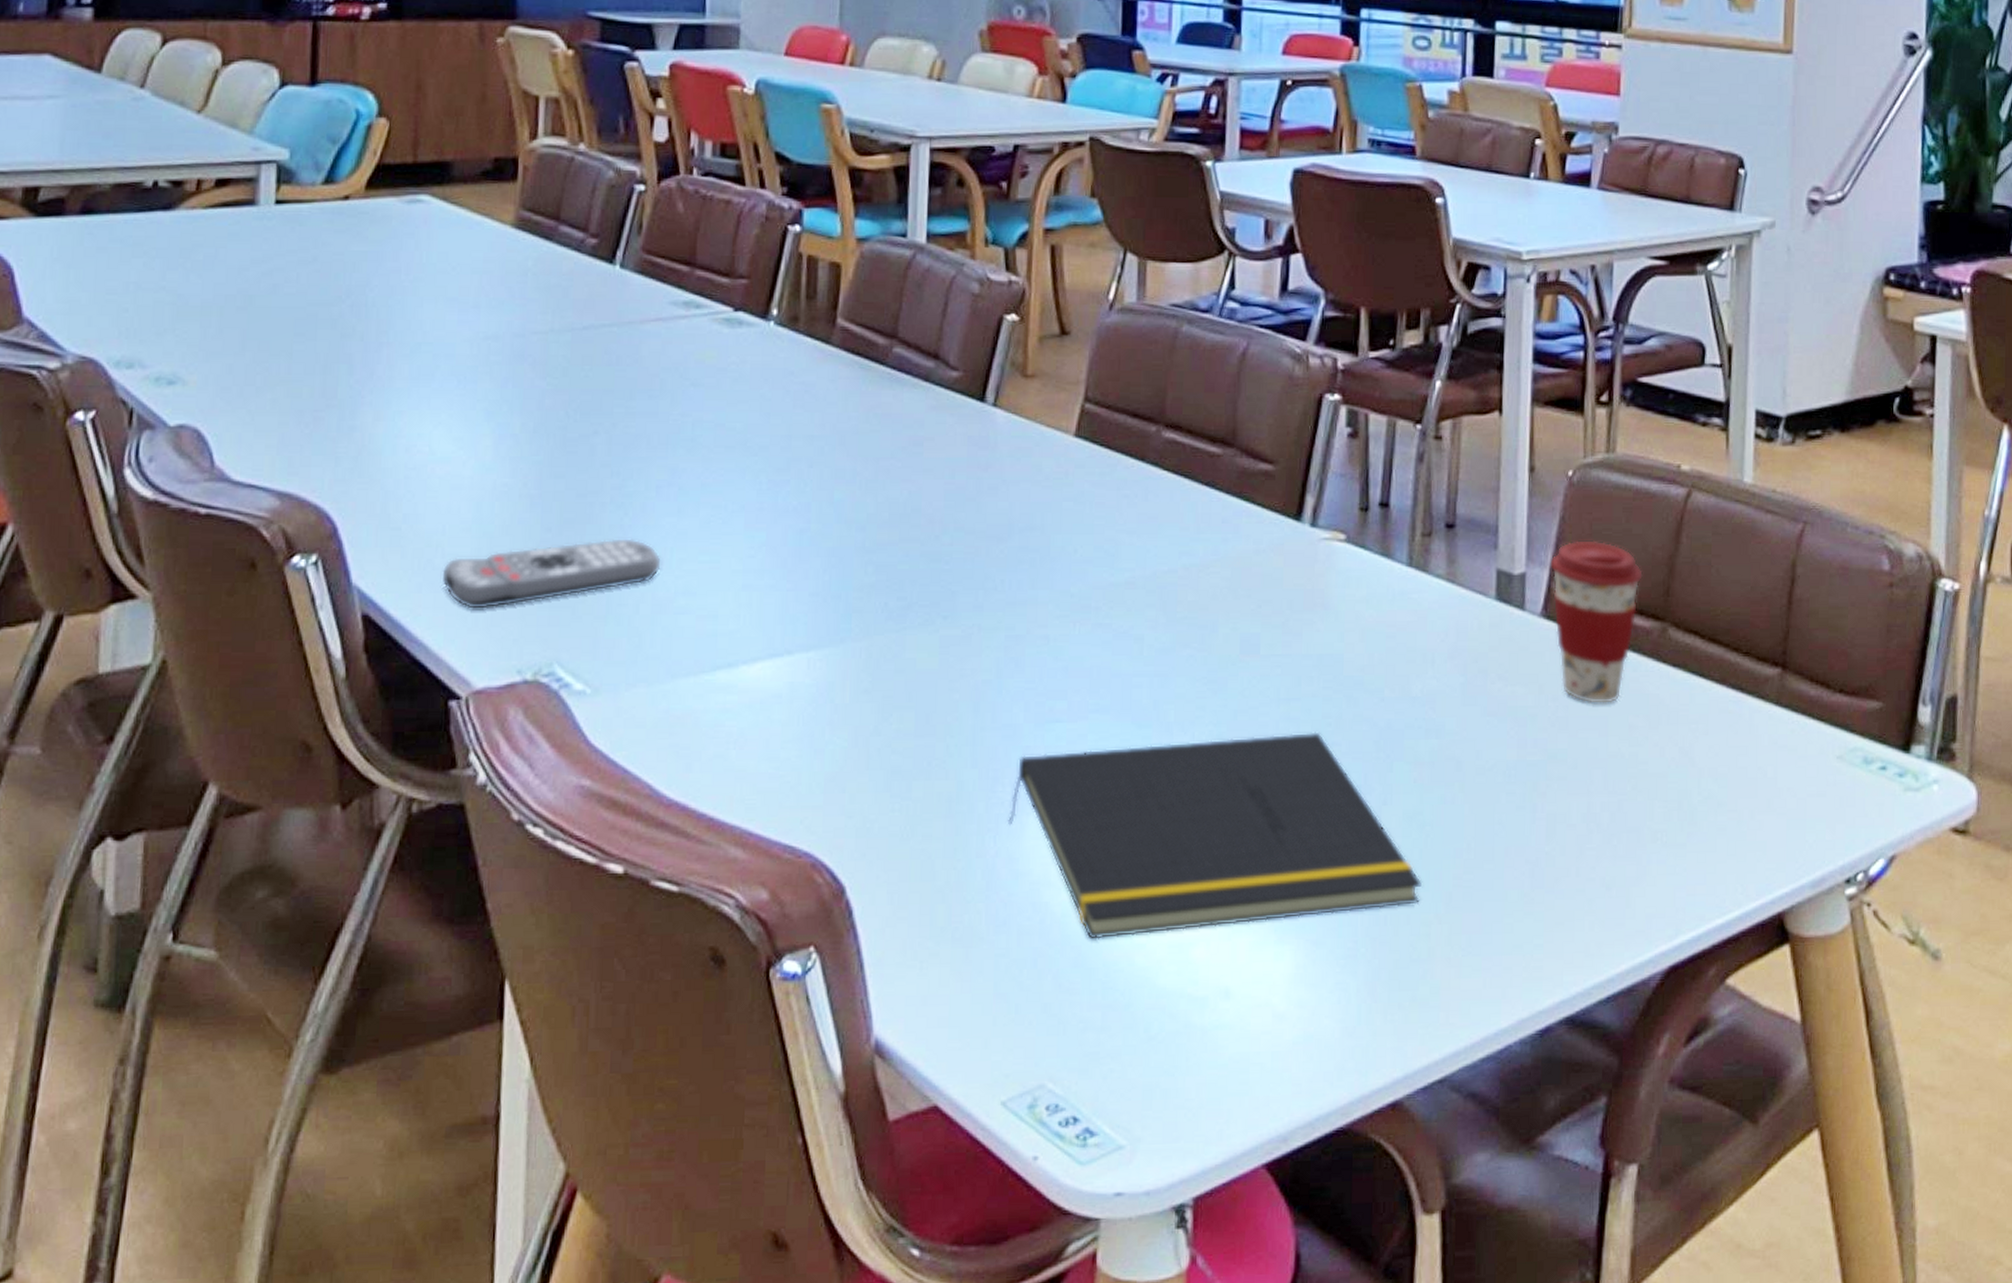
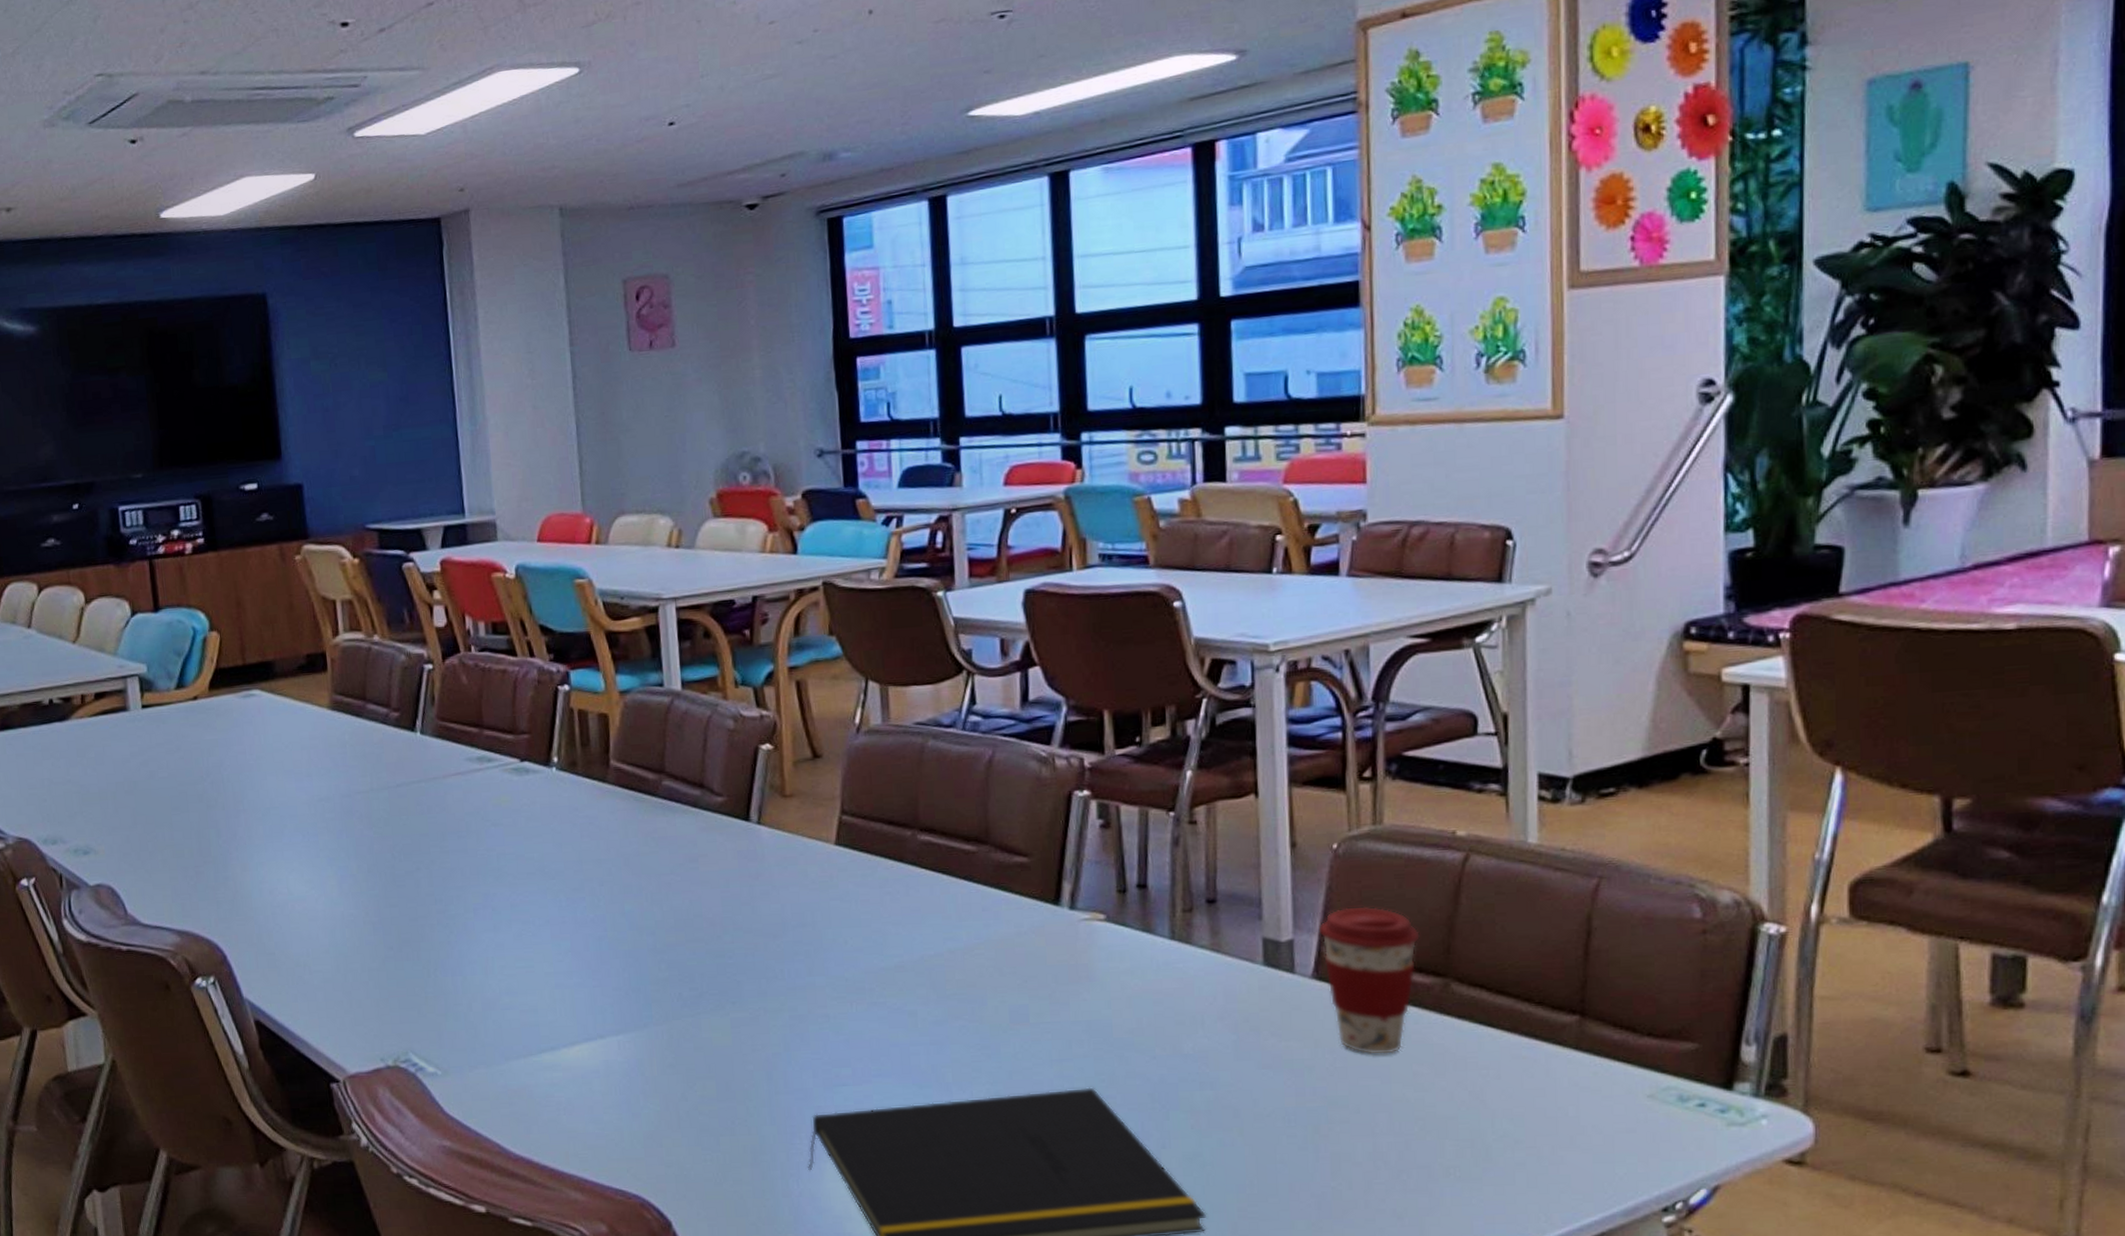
remote control: present [441,539,663,610] -> none [311,951,487,1014]

